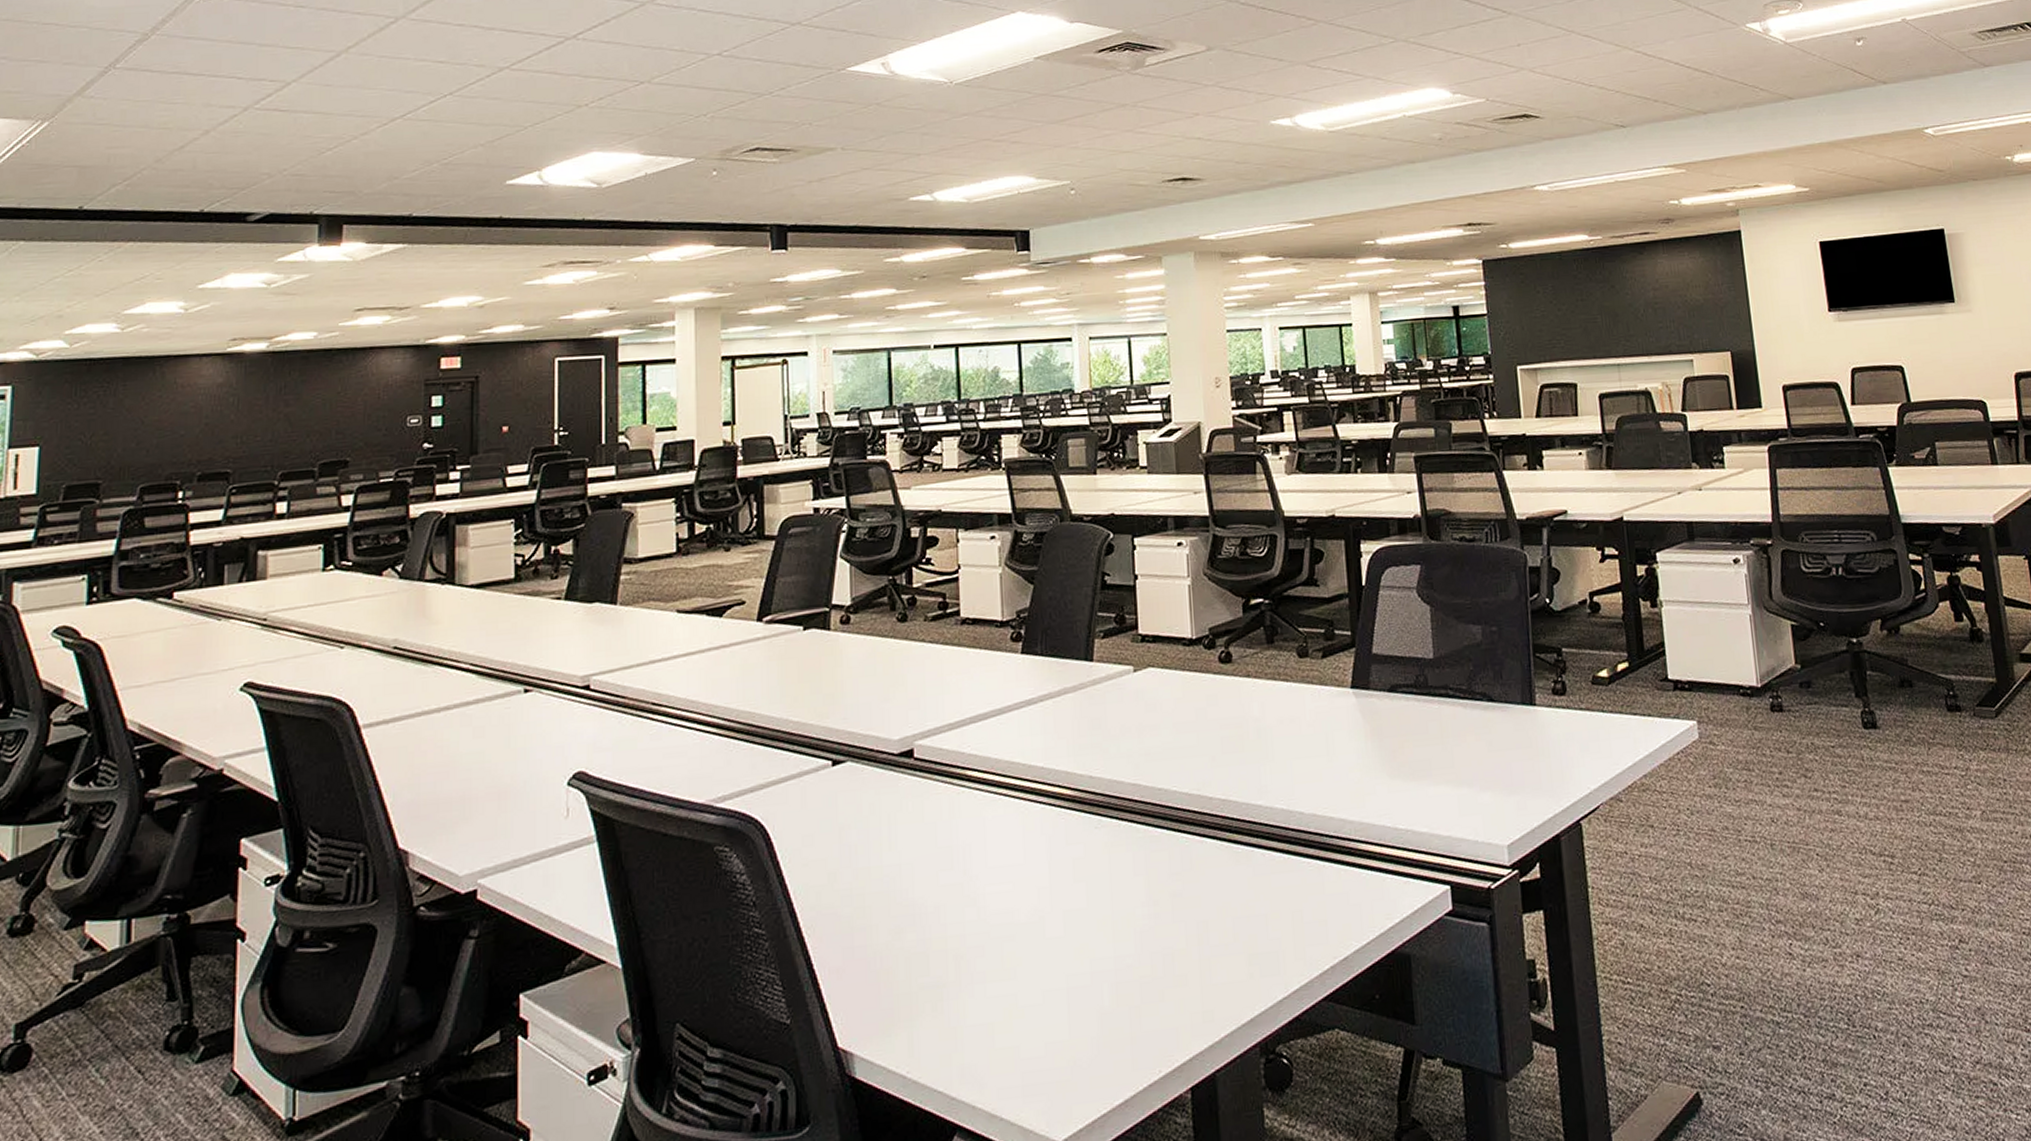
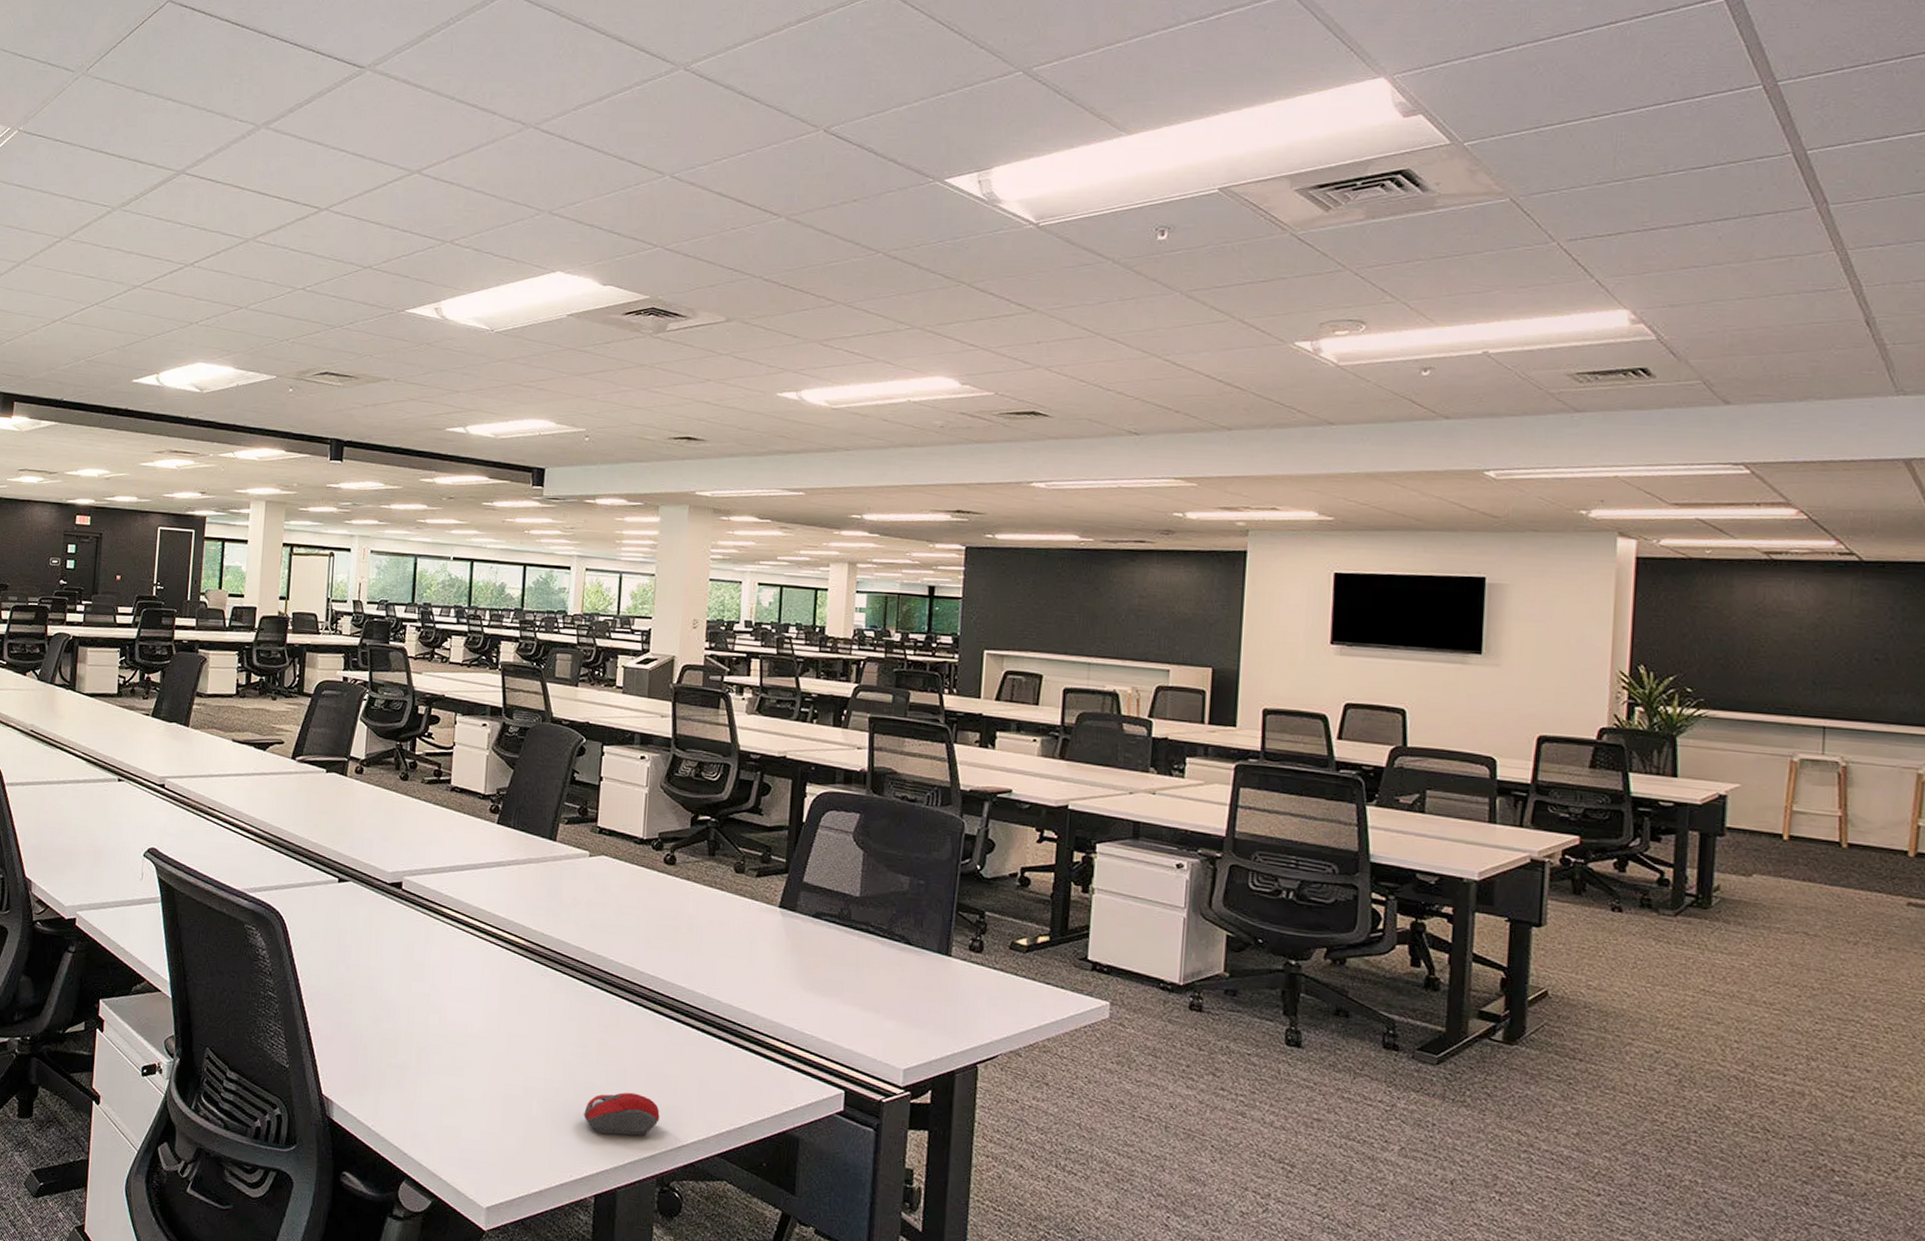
computer mouse: none [1165,947,1254,1008] -> present [584,1092,660,1136]

